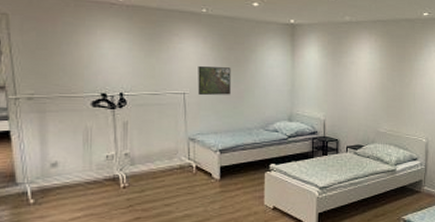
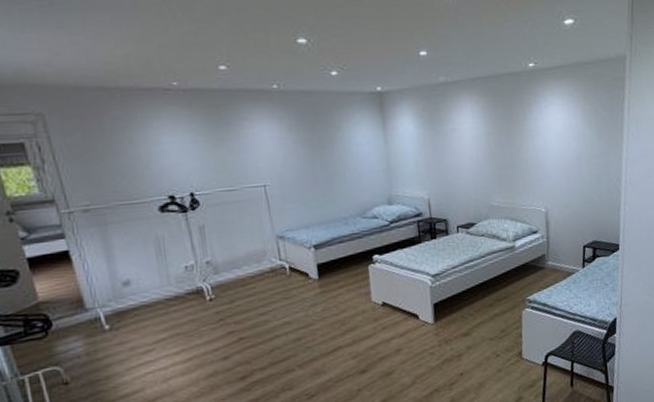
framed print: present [197,65,231,96] -> none [276,150,318,187]

